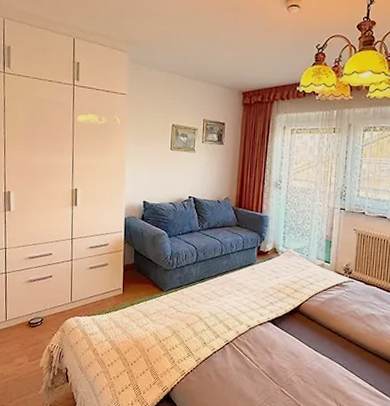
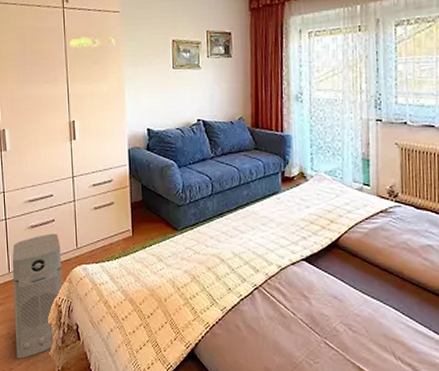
air purifier: none [8,288,56,397] -> present [12,233,63,359]

